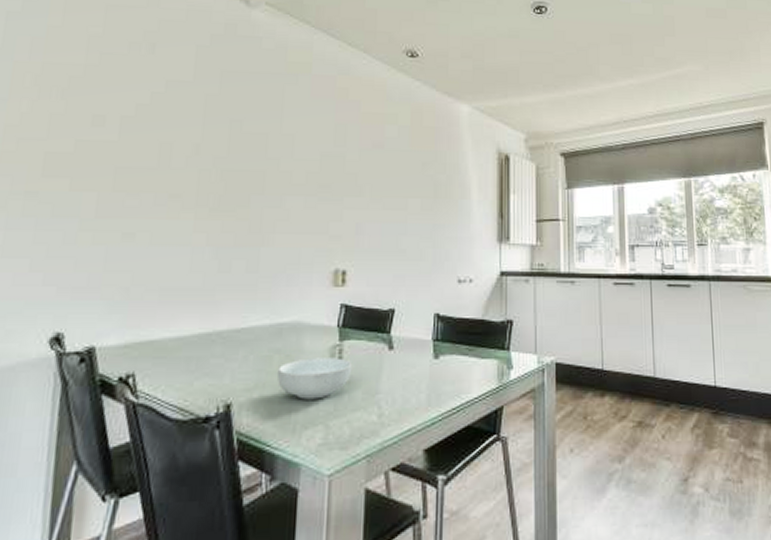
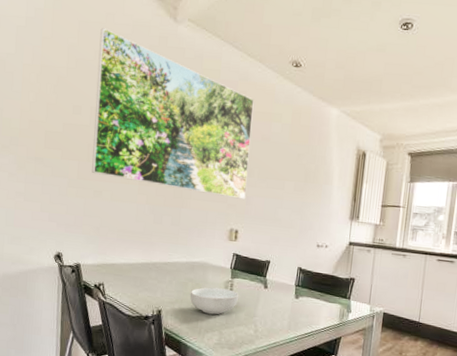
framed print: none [119,13,360,227] -> present [92,28,254,199]

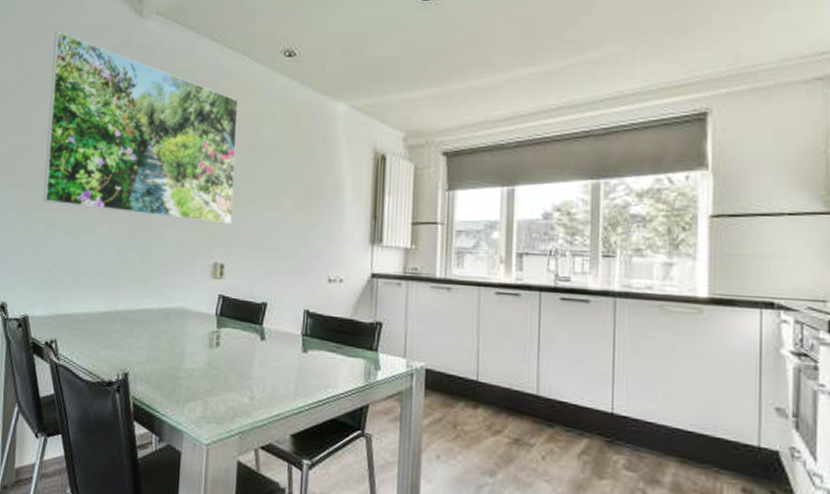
cereal bowl: present [190,287,238,315] -> none [165,340,227,378]

